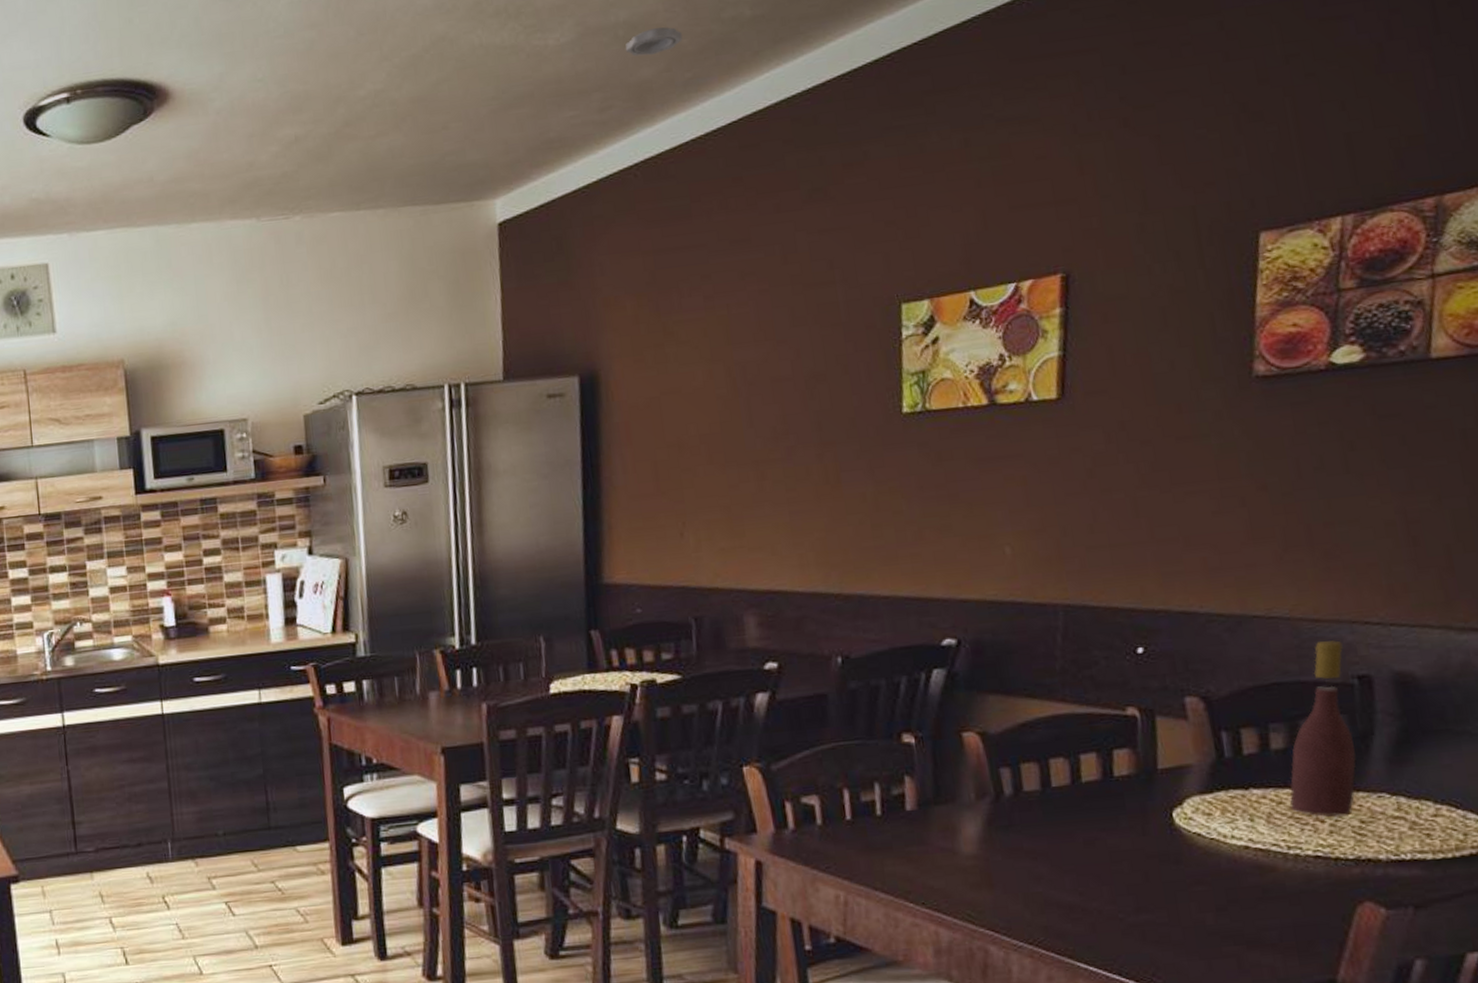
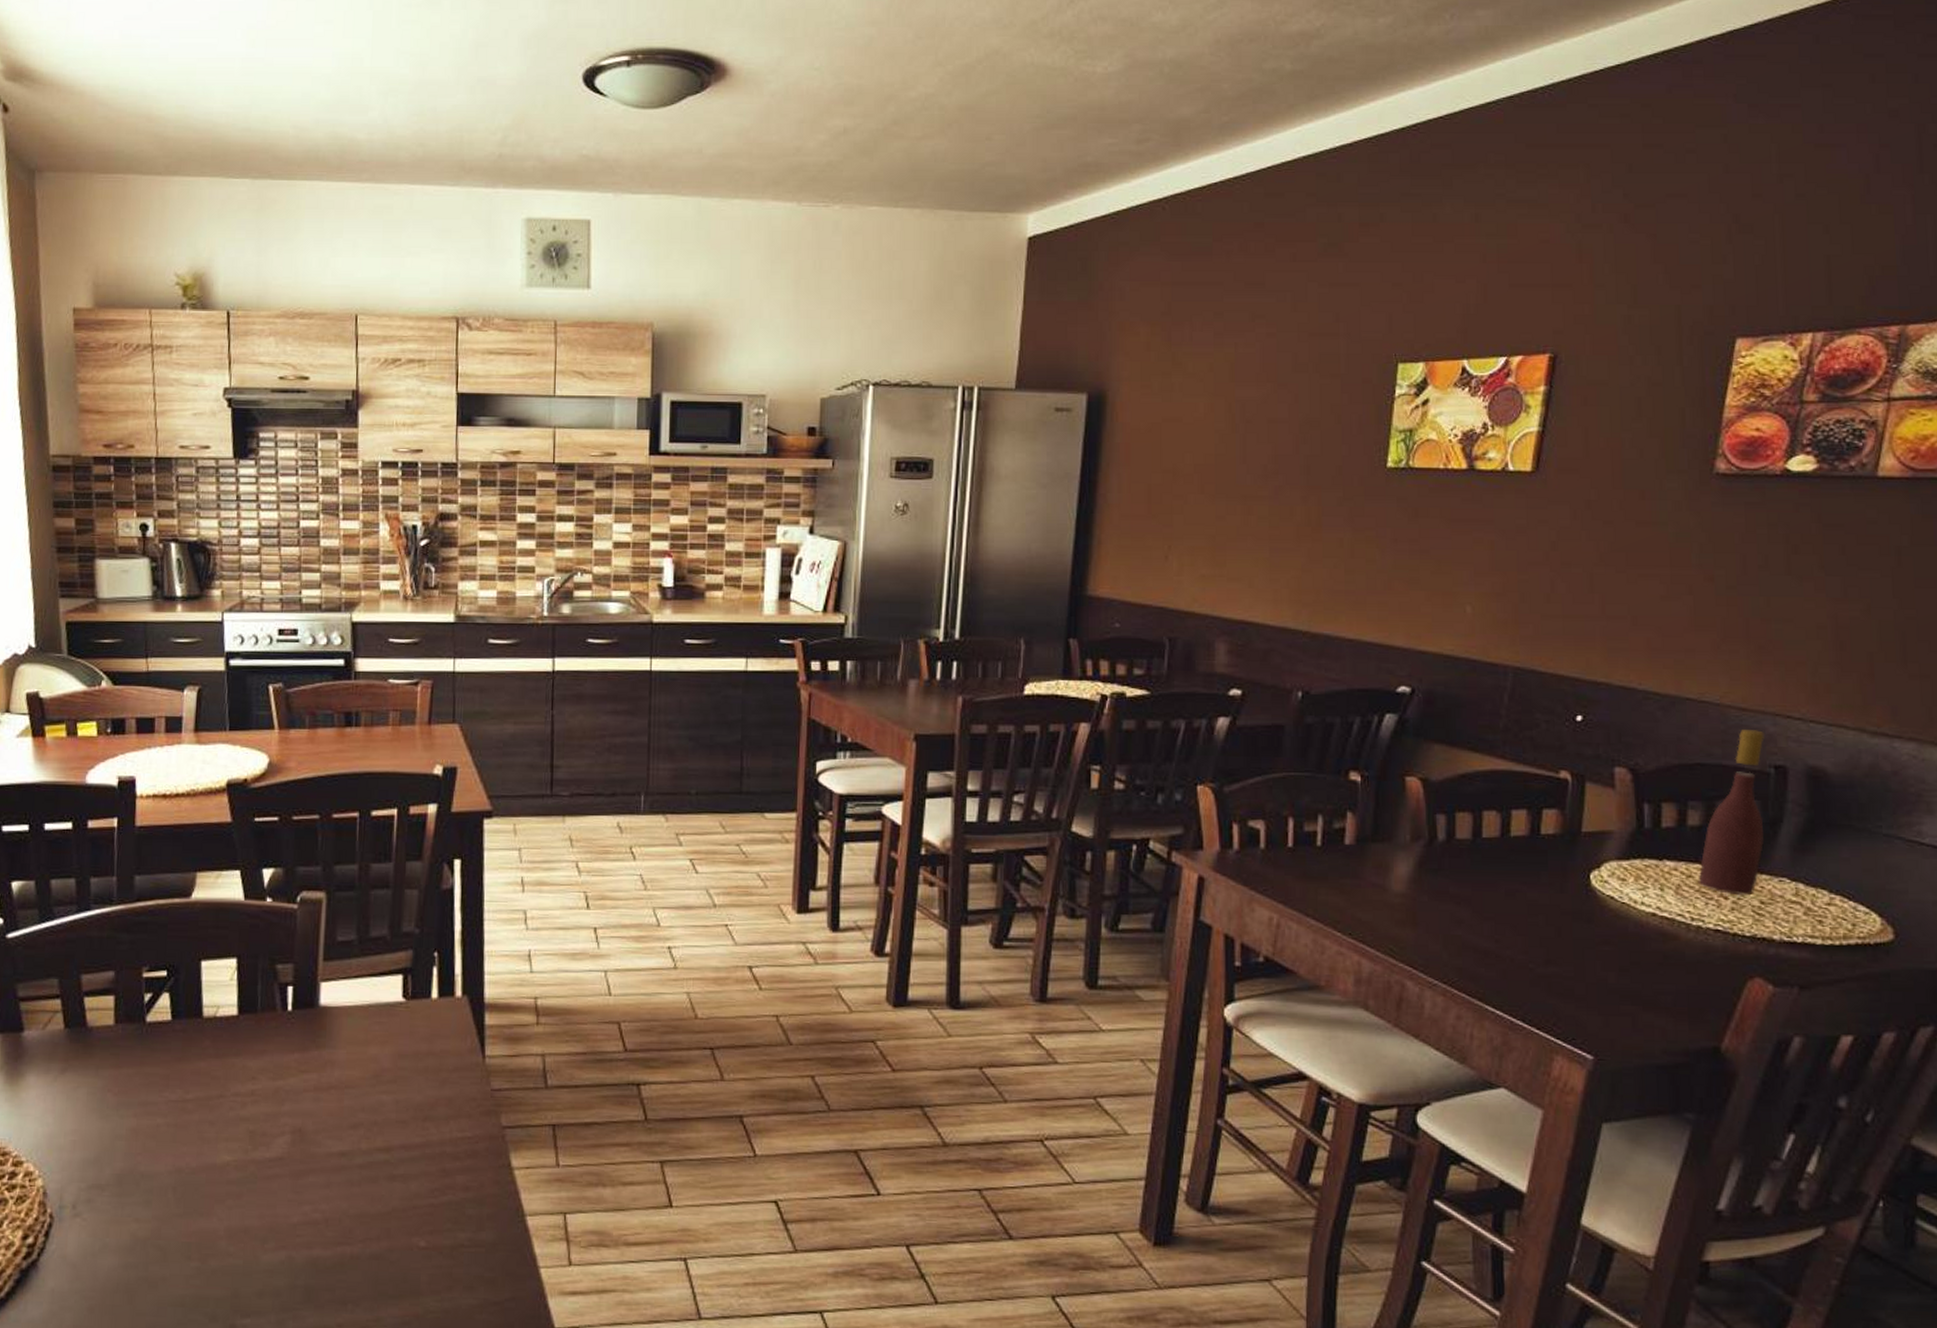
smoke detector: present [625,27,683,57] -> none [1168,70,1224,95]

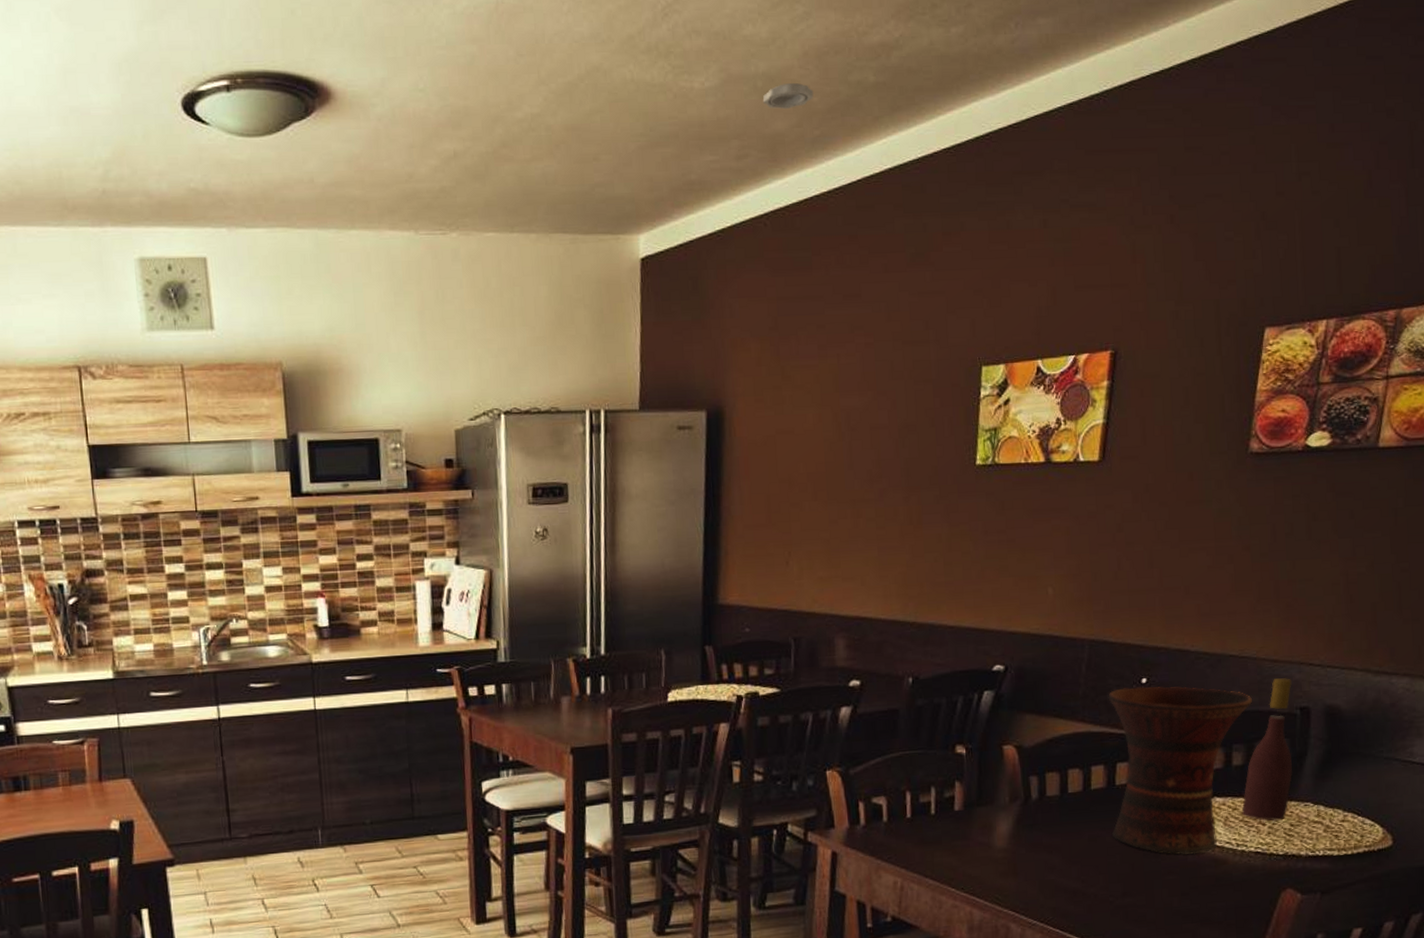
smoke detector: none [1168,70,1224,95] -> present [762,83,813,110]
vase: none [1534,724,1714,924] -> present [1108,686,1252,854]

